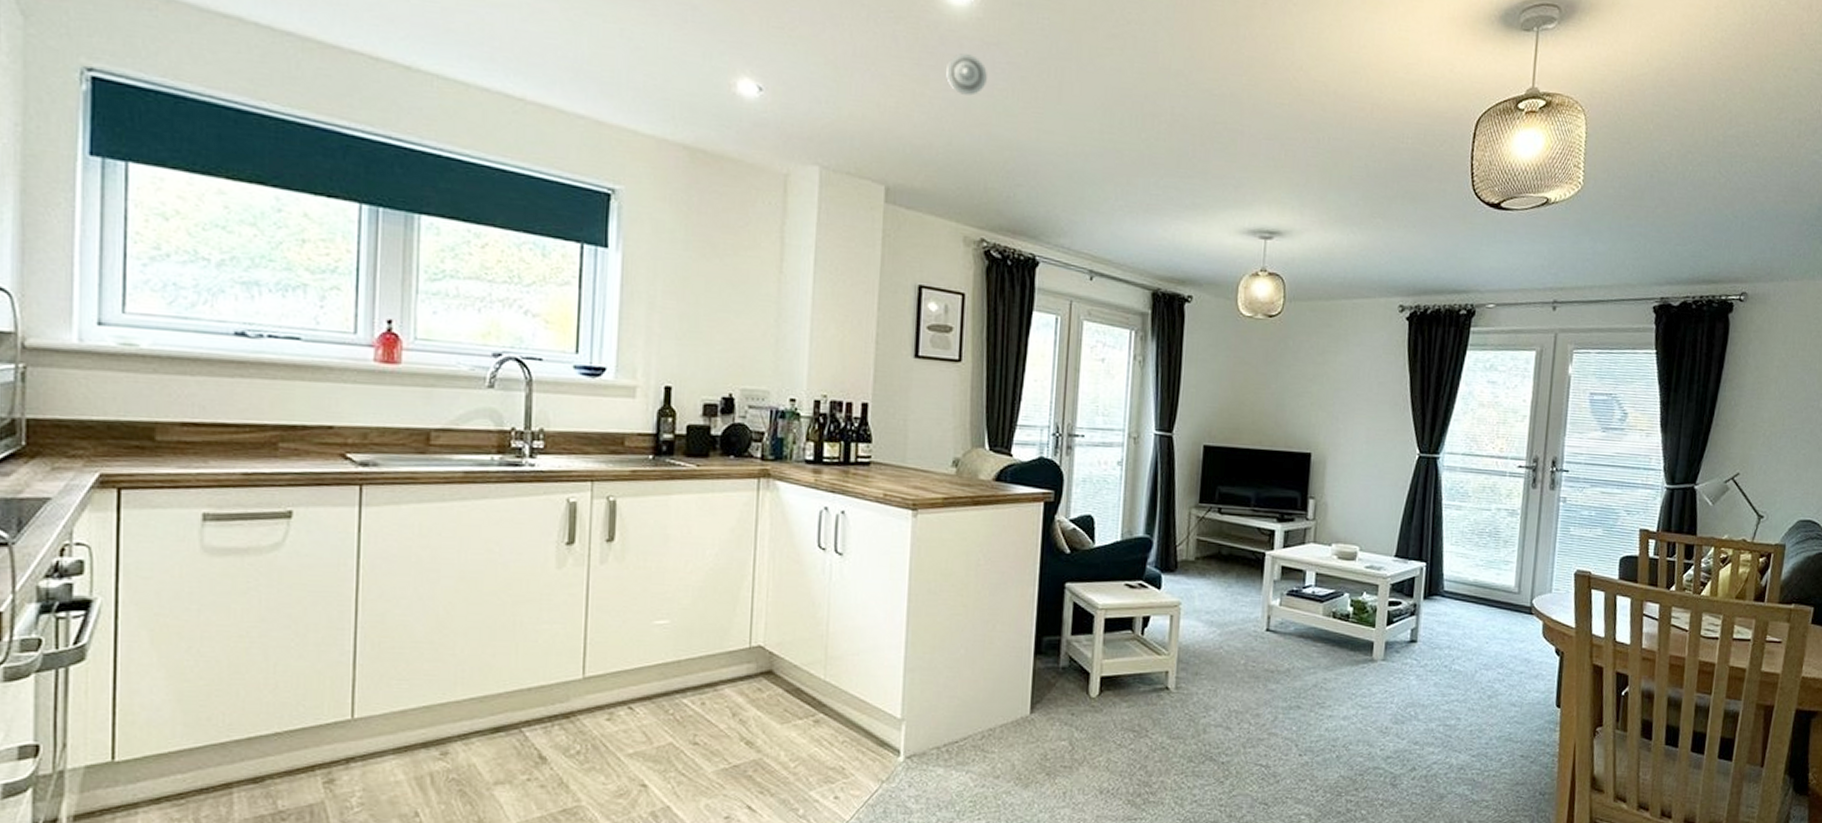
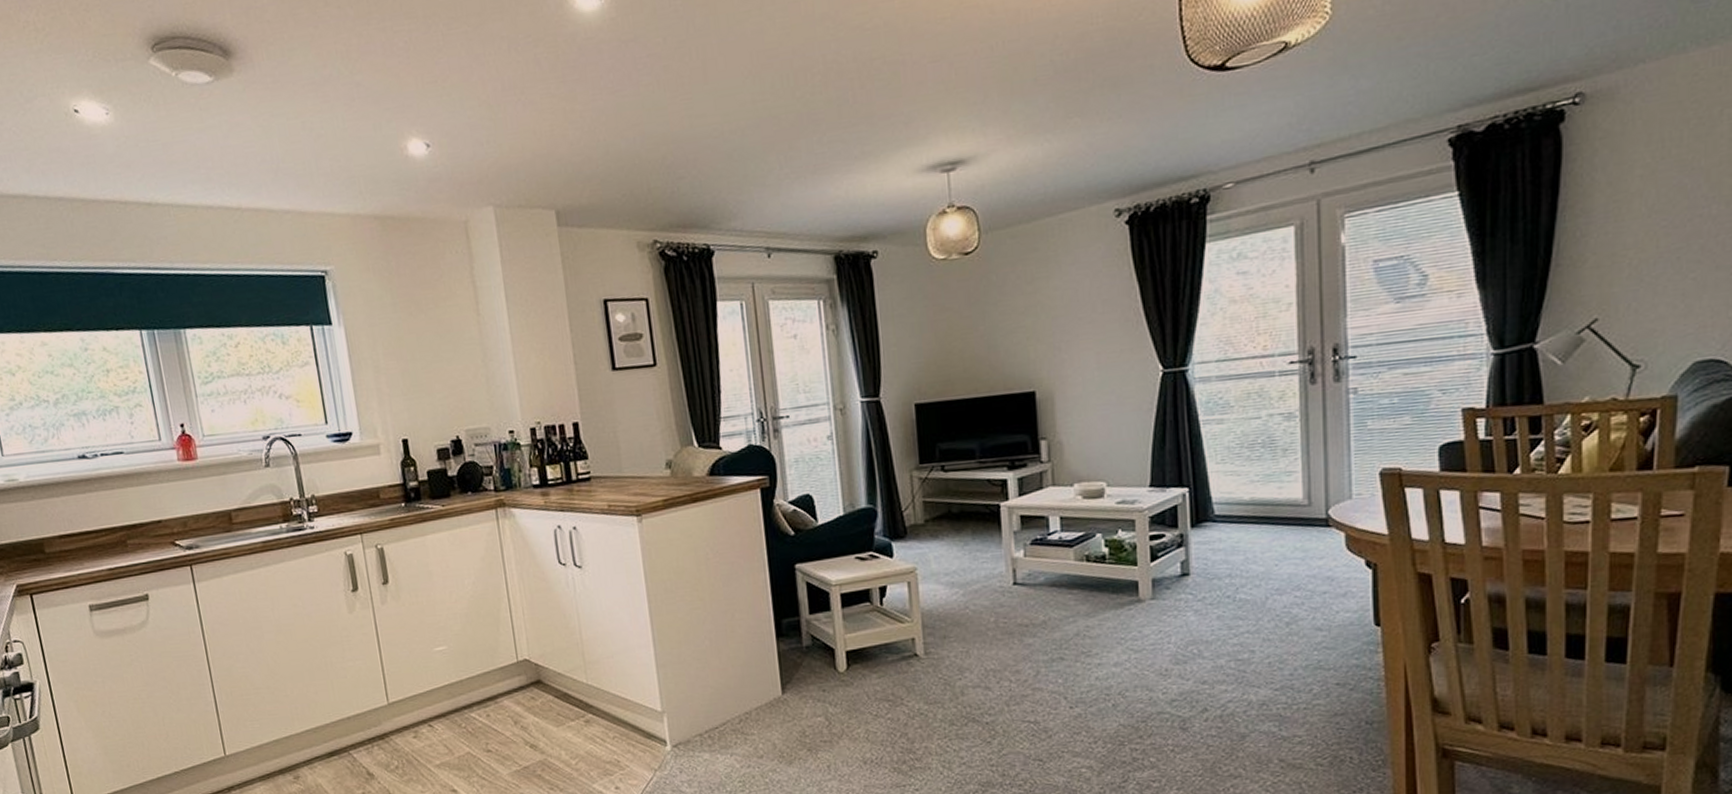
smoke detector: present [946,54,987,96] -> none [590,57,631,101]

